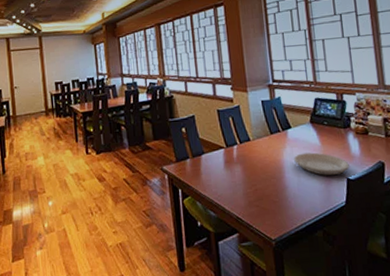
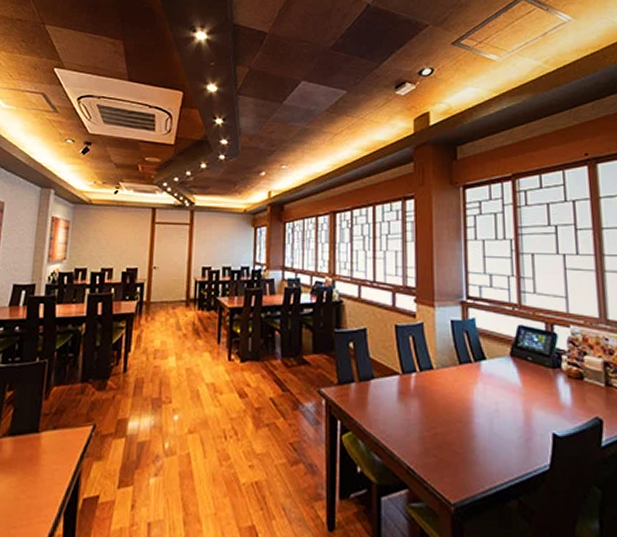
plate: present [294,152,350,175] -> none [487,394,557,427]

